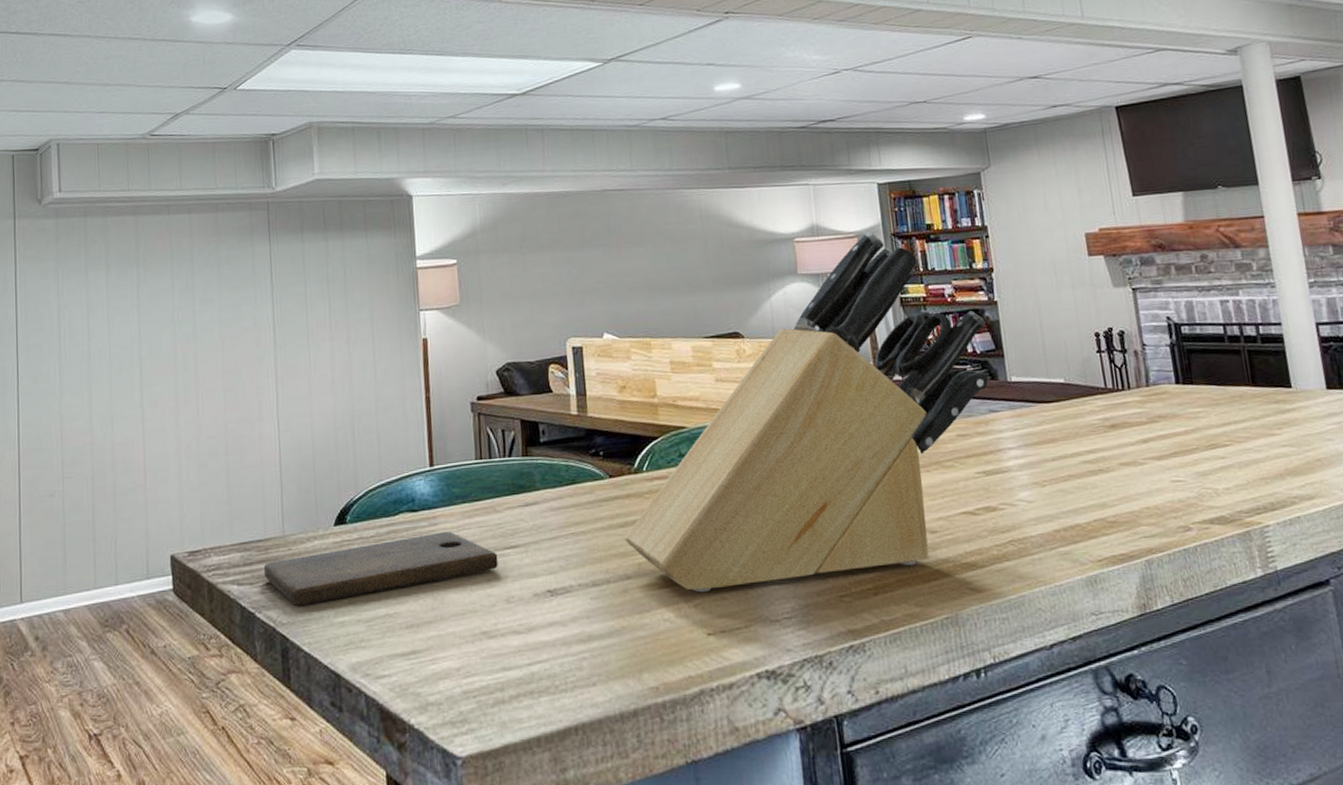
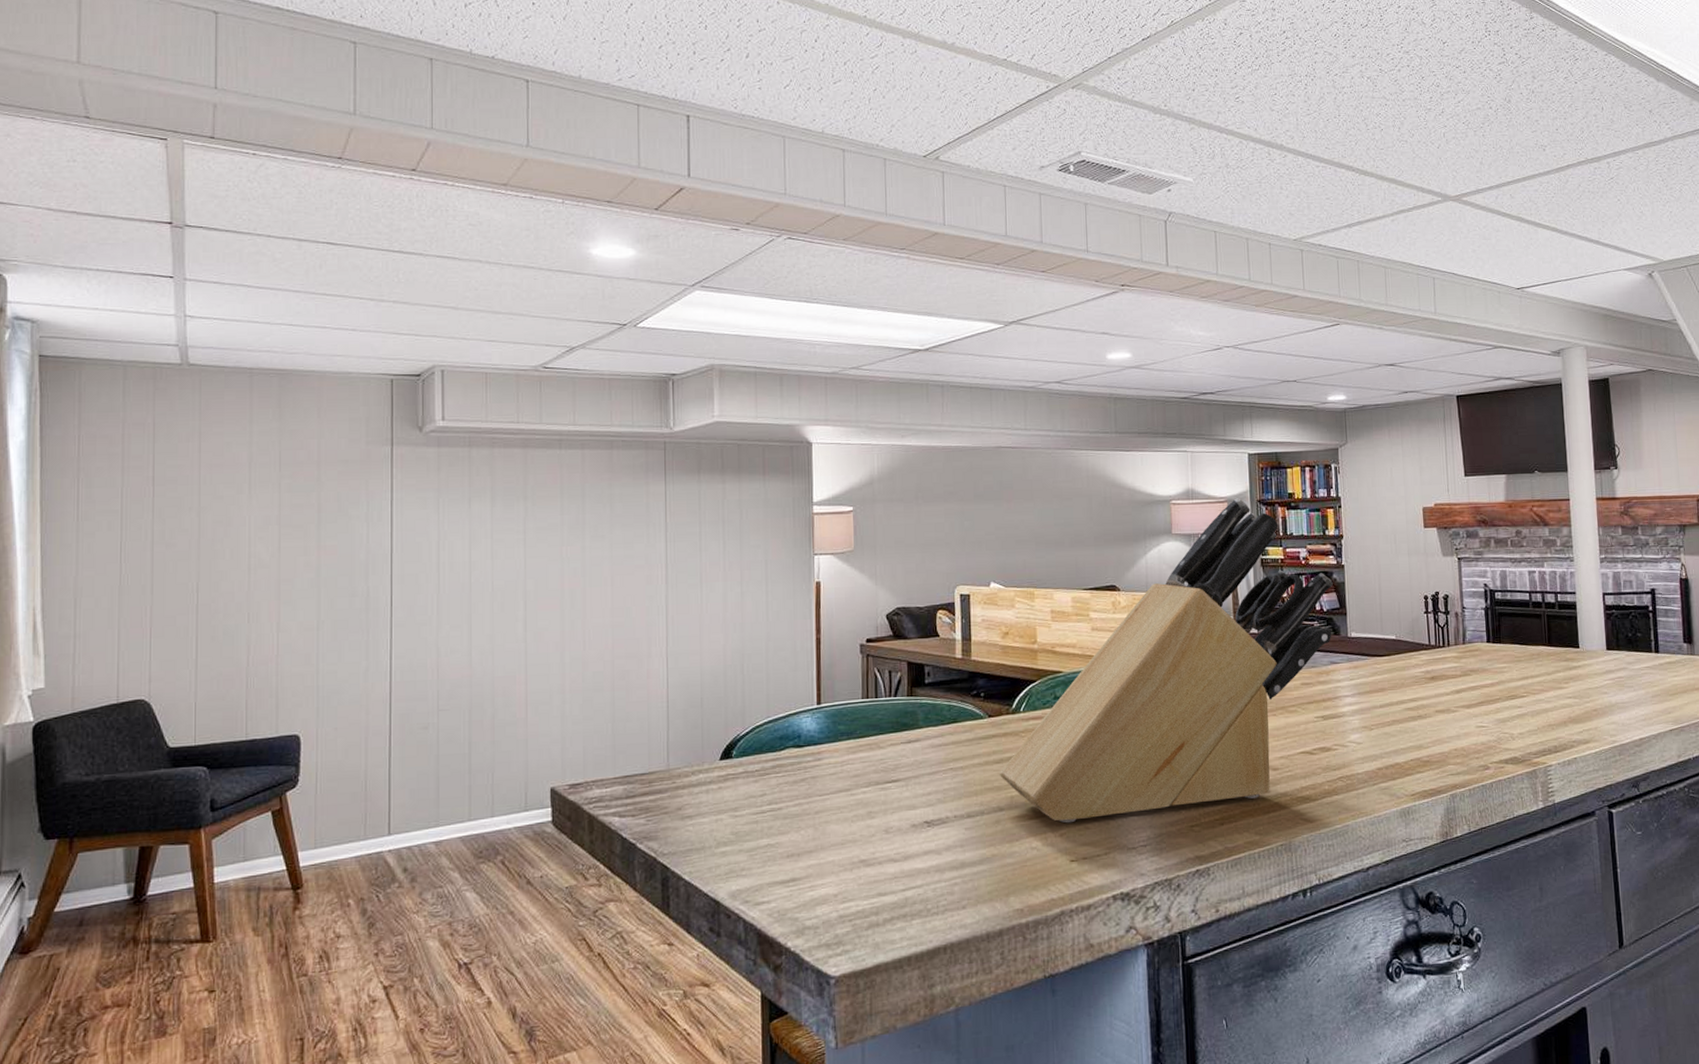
cutting board: present [263,531,498,607] -> none [646,766,879,838]

